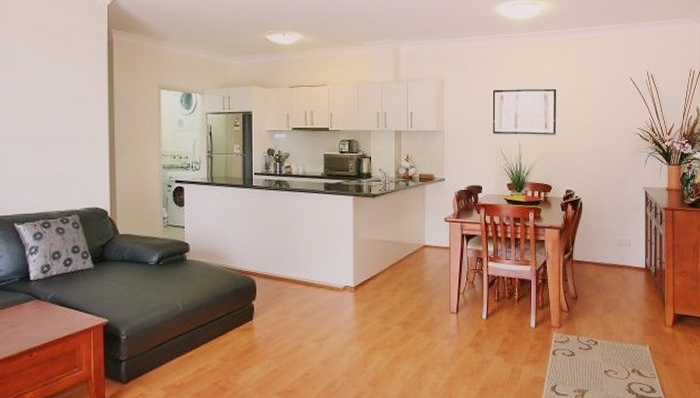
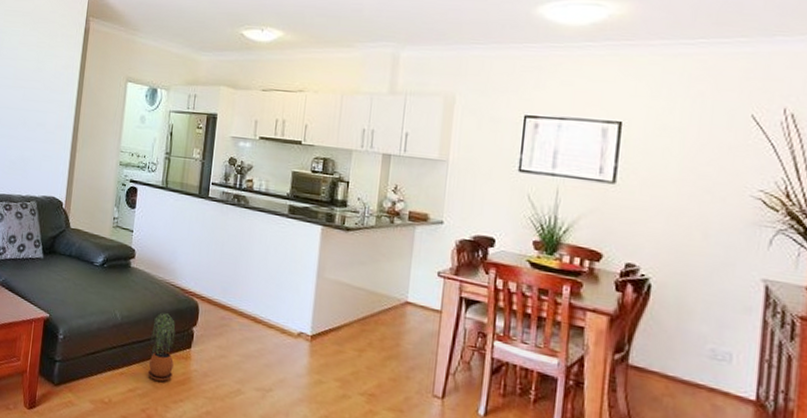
potted plant: none [215,293,238,355] -> present [147,312,176,382]

